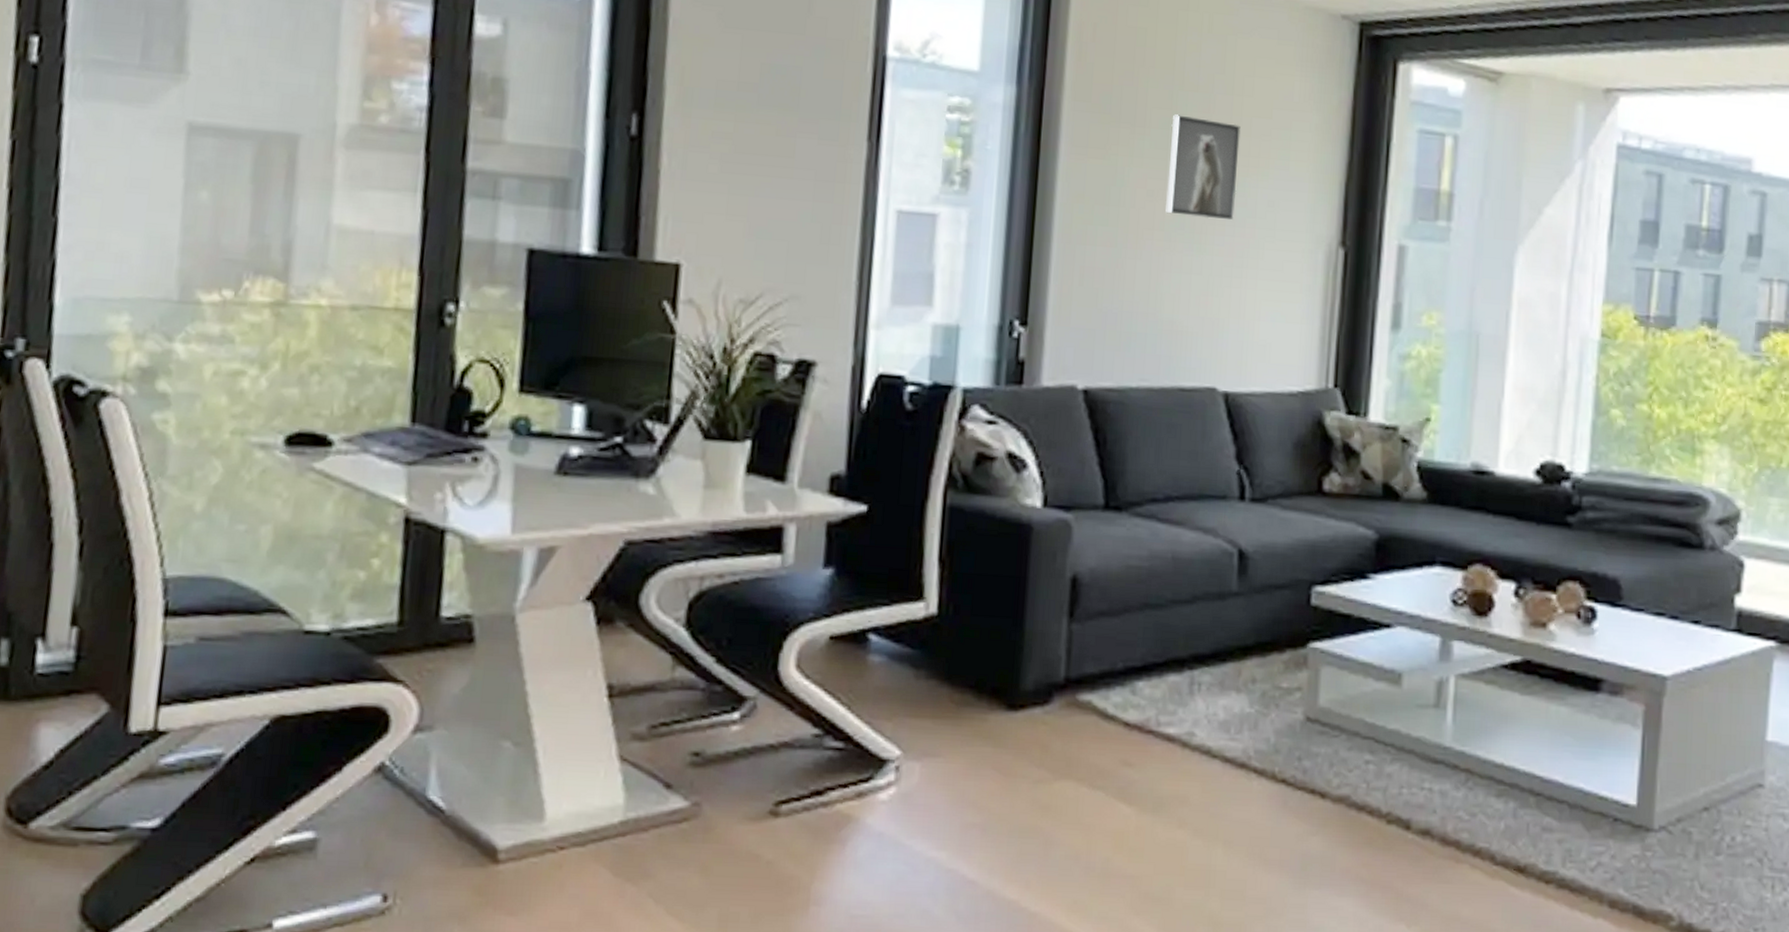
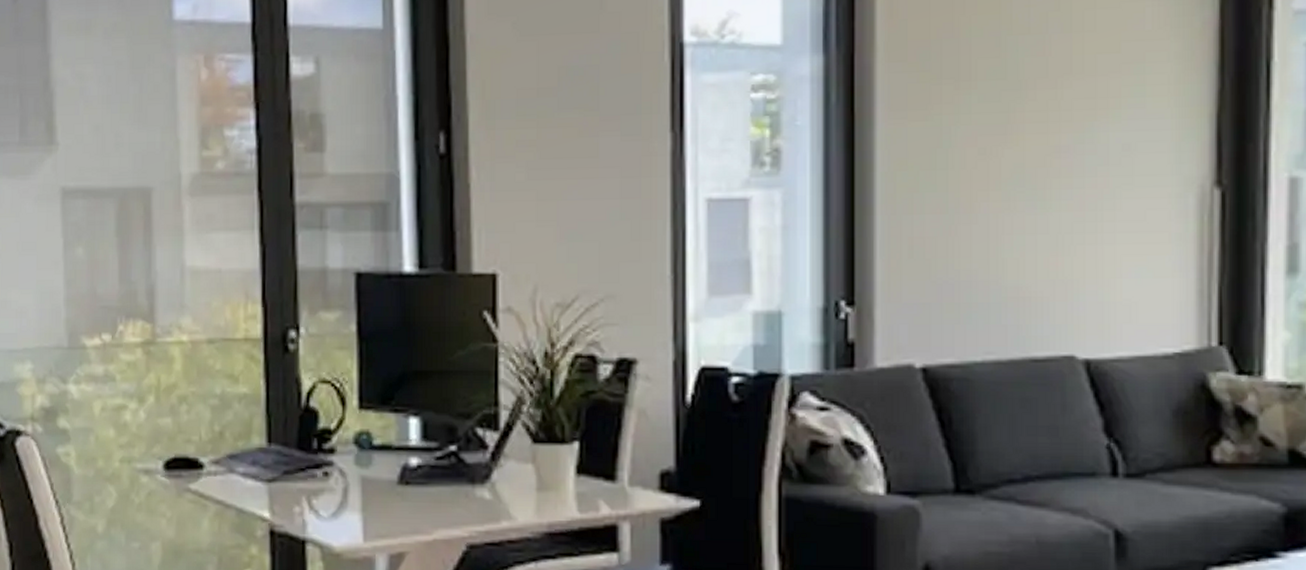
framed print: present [1165,114,1241,220] -> none [1001,62,1084,172]

